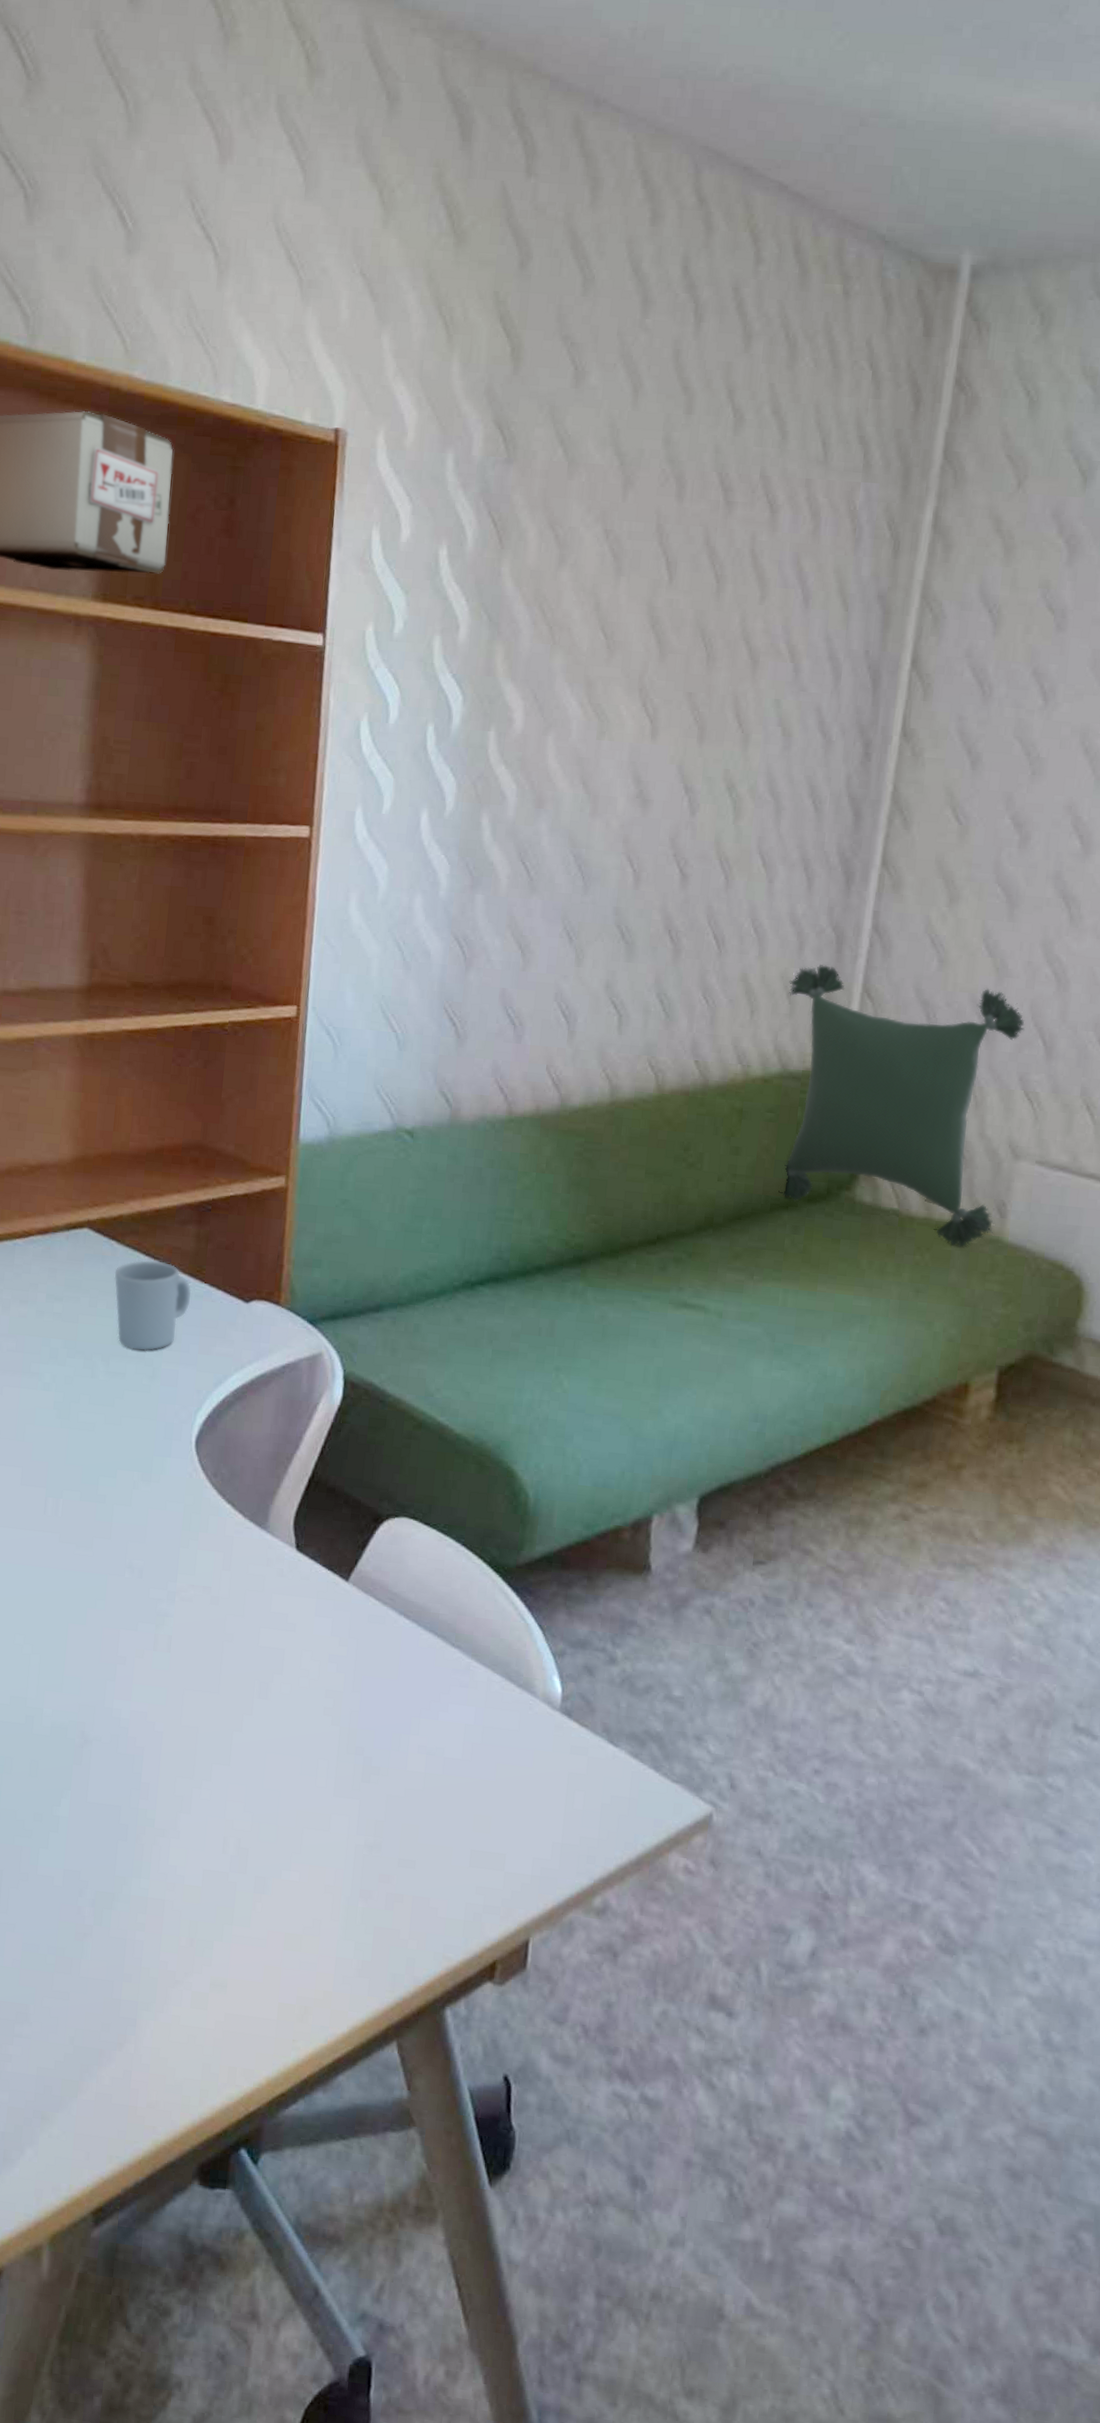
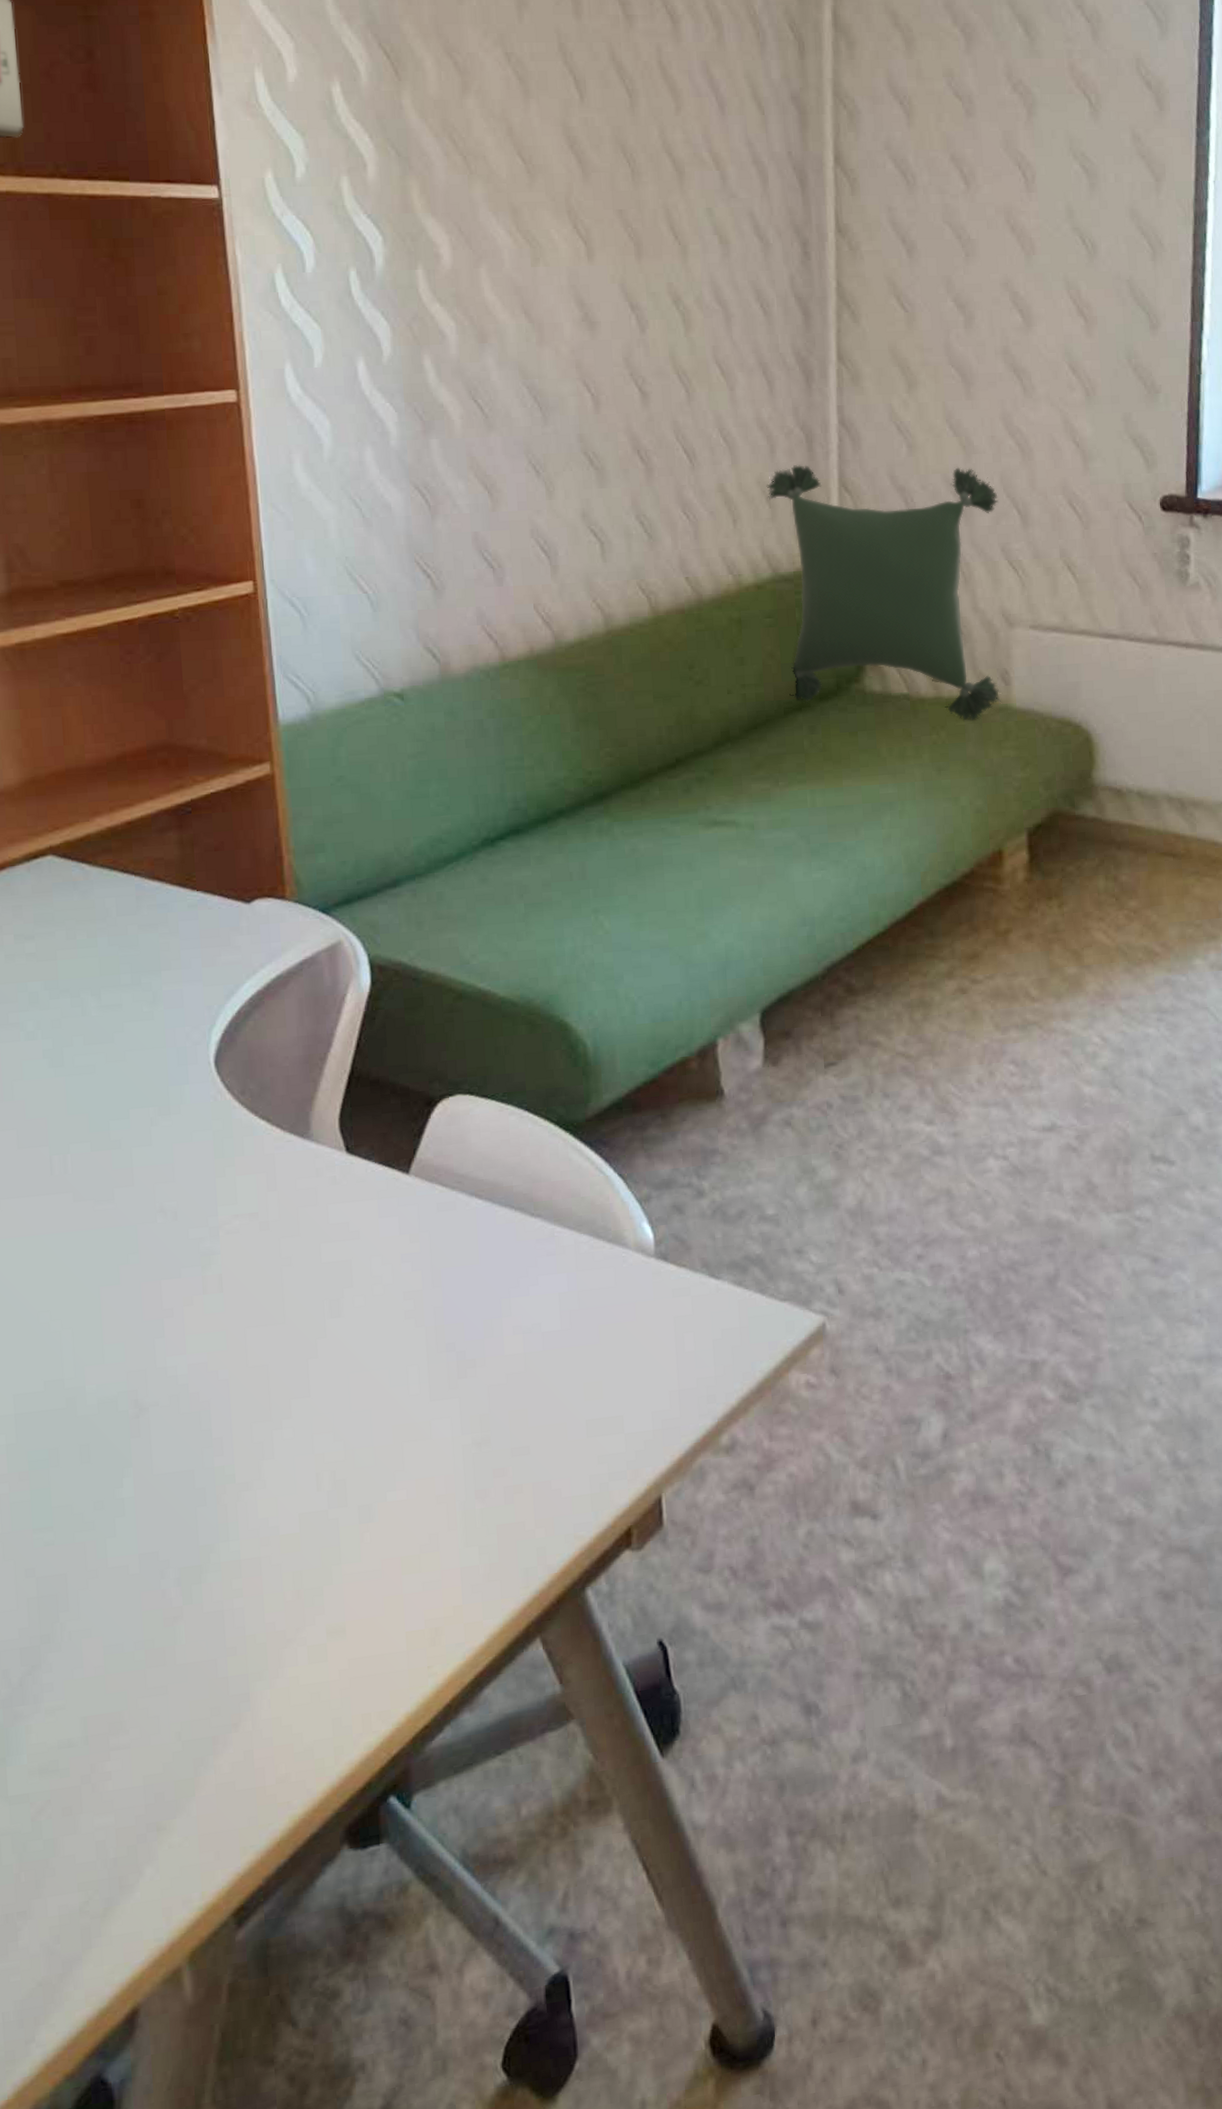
mug: present [114,1260,192,1351] -> none [91,876,184,976]

